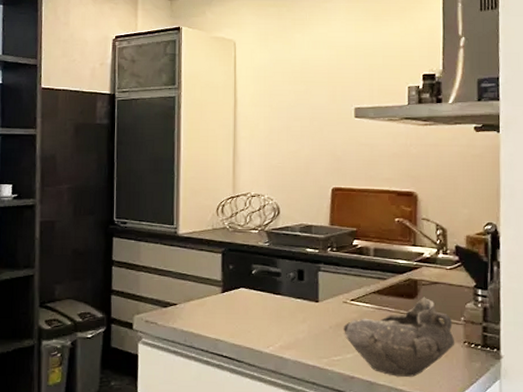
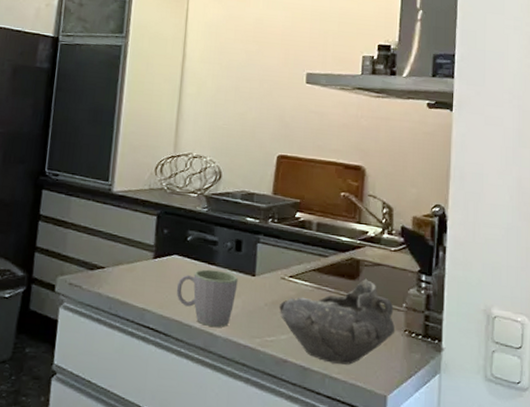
mug: none [245,299,303,351] -> present [176,269,238,327]

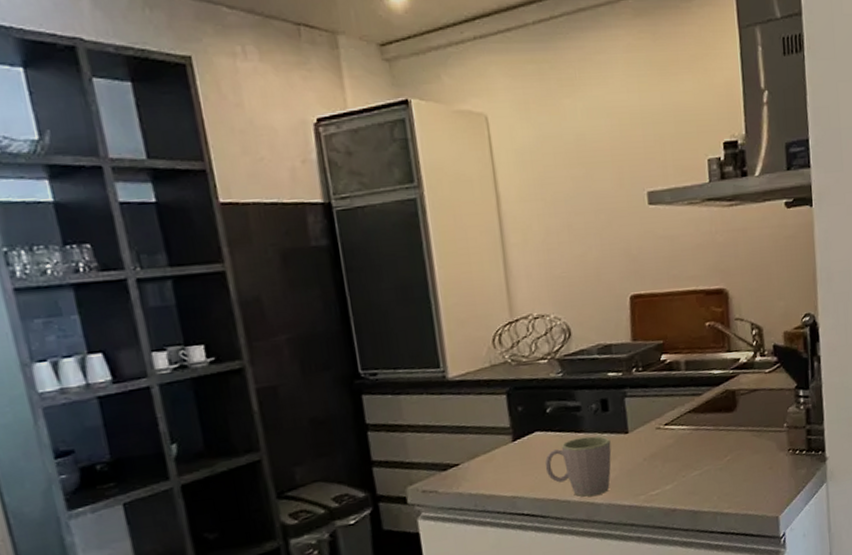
bowl: present [278,278,396,365] -> none [658,407,780,500]

